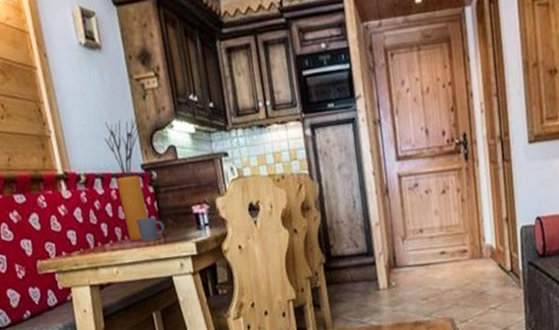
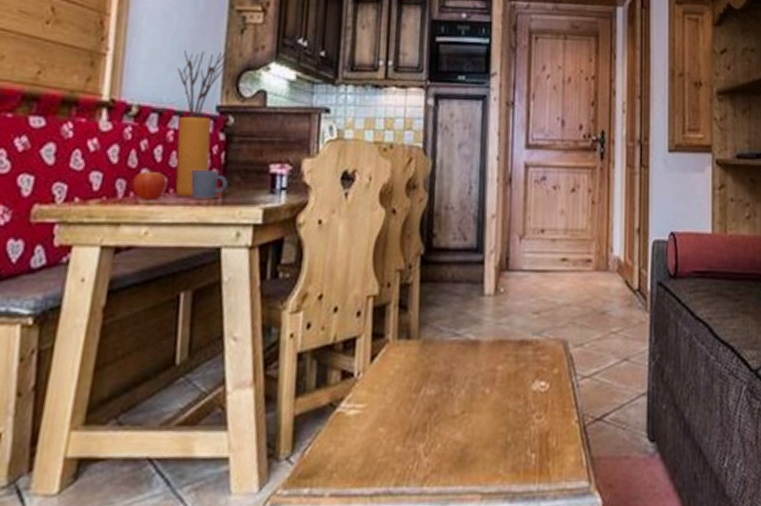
fruit: none [97,223,122,248] -> present [132,169,168,201]

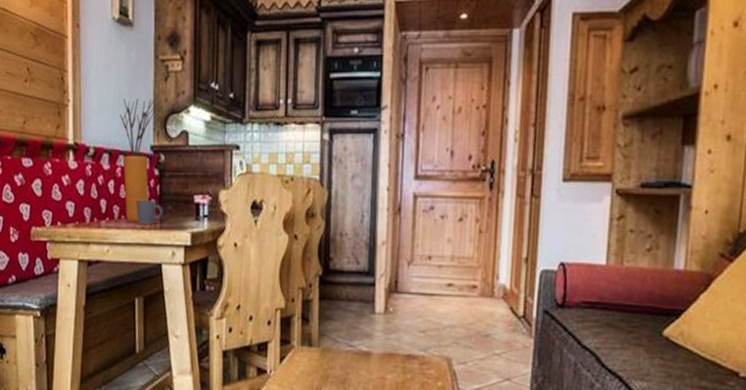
fruit: present [132,169,168,201] -> none [95,199,120,225]

